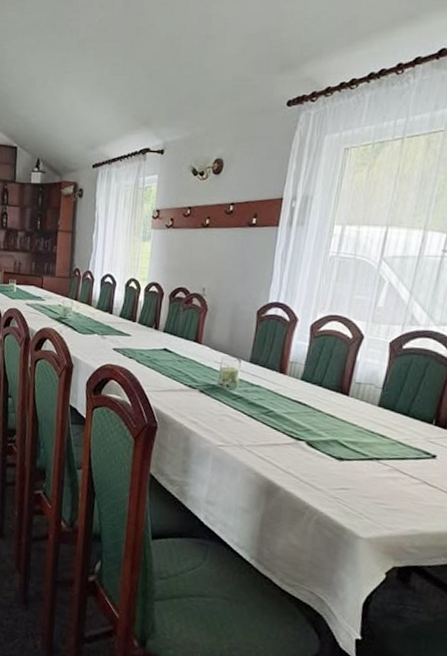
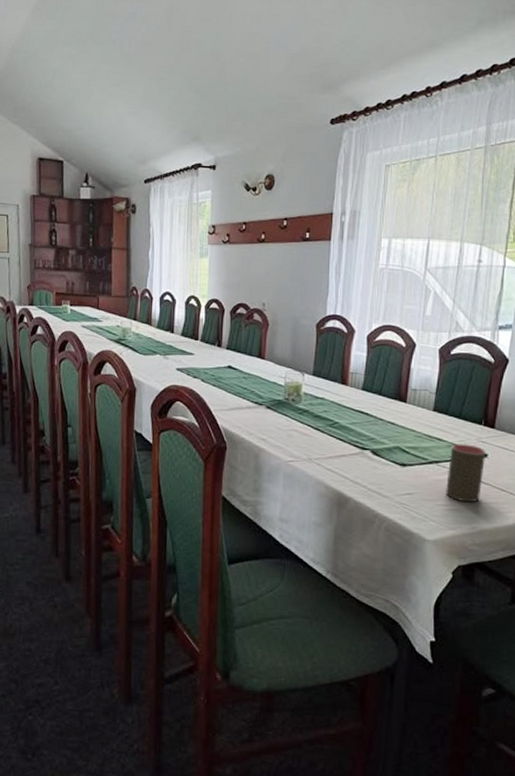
cup: none [385,442,434,504] -> present [446,444,485,503]

